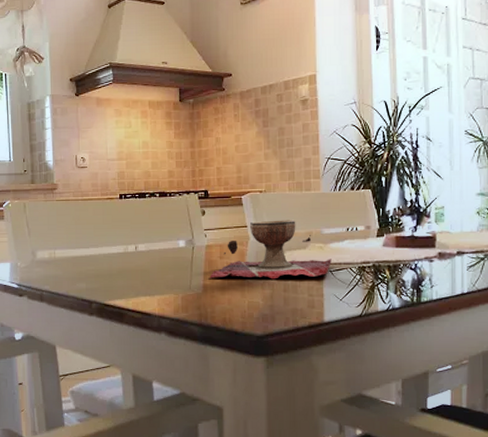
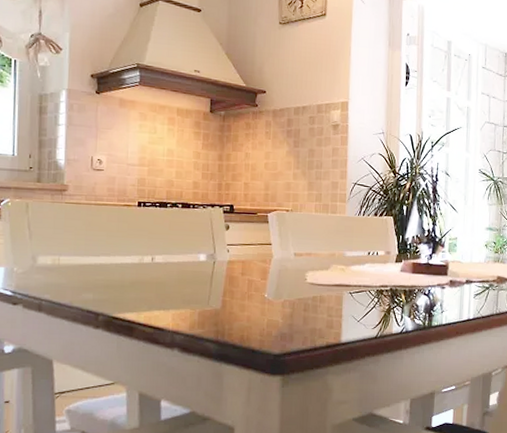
decorative bowl: present [209,220,332,279] -> none [229,239,352,299]

